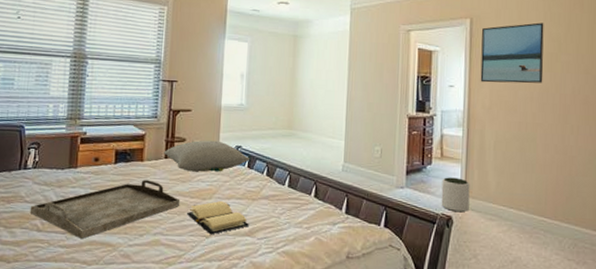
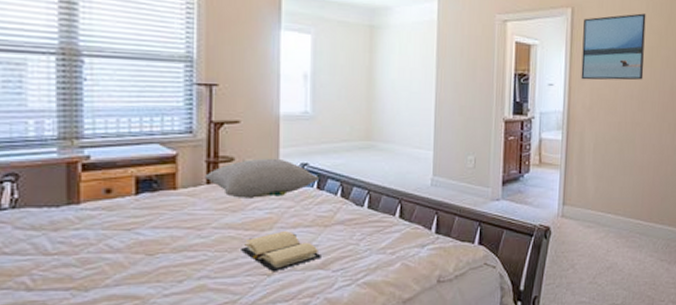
serving tray: present [29,180,181,239] -> none [11,212,231,294]
plant pot: present [441,177,470,213] -> none [539,185,569,222]

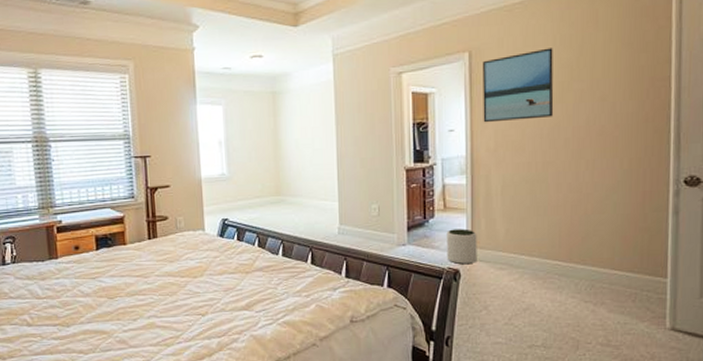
pillow: present [205,158,319,198] -> none [146,215,238,251]
book: present [241,230,323,272] -> none [179,276,247,313]
plant pot: none [539,185,569,222] -> present [446,229,477,265]

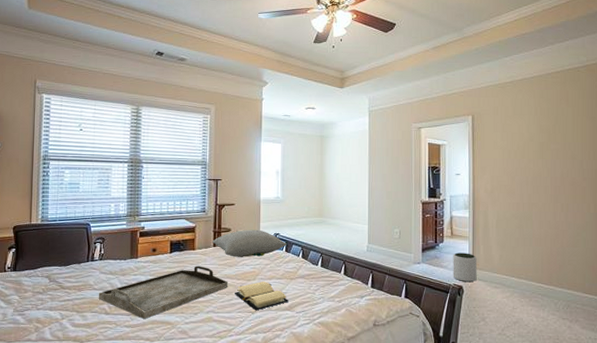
serving tray: none [16,263,171,329] -> present [98,266,229,319]
pillow: none [146,215,238,251] -> present [212,229,286,257]
book: none [179,276,247,313] -> present [235,281,290,311]
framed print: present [483,48,554,123] -> none [482,117,536,170]

